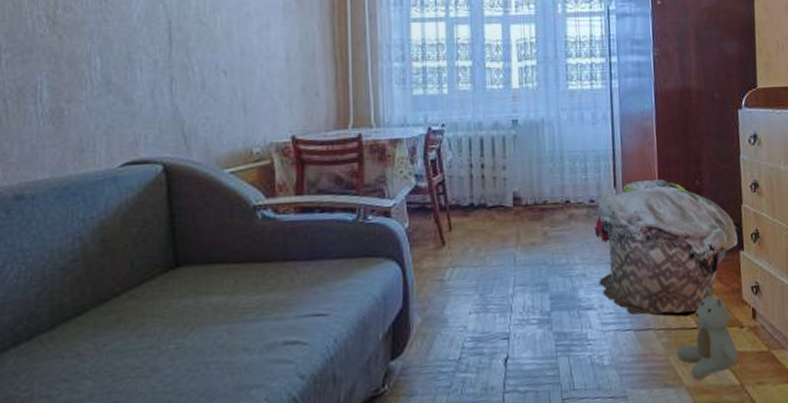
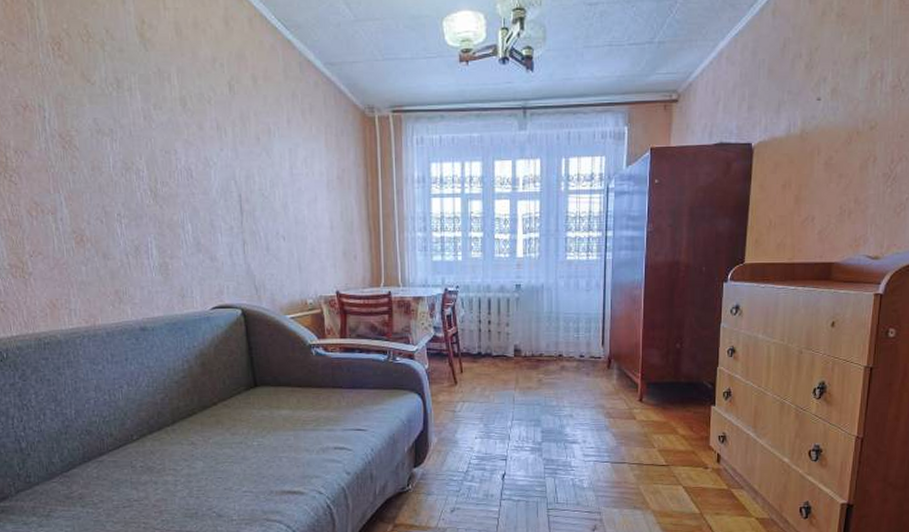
laundry basket: present [594,179,738,317] -> none [582,341,711,456]
stuffed bear: present [676,287,739,380] -> none [646,433,701,506]

